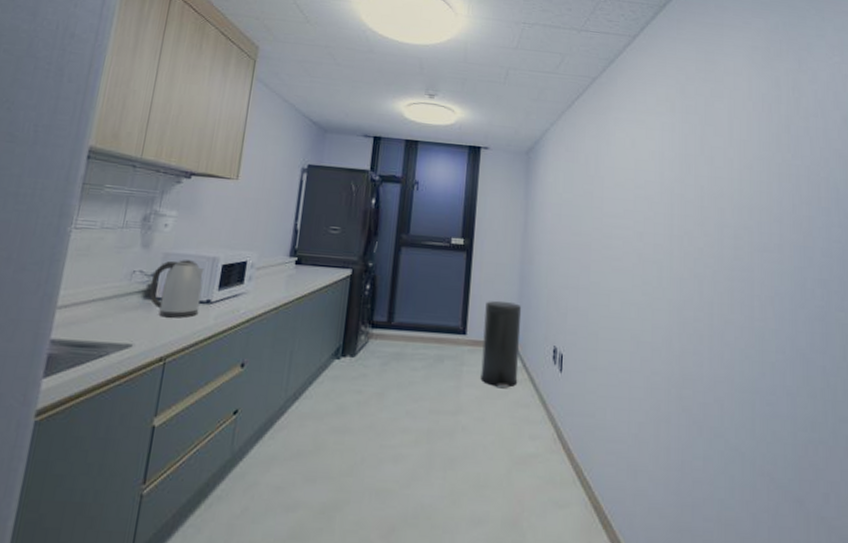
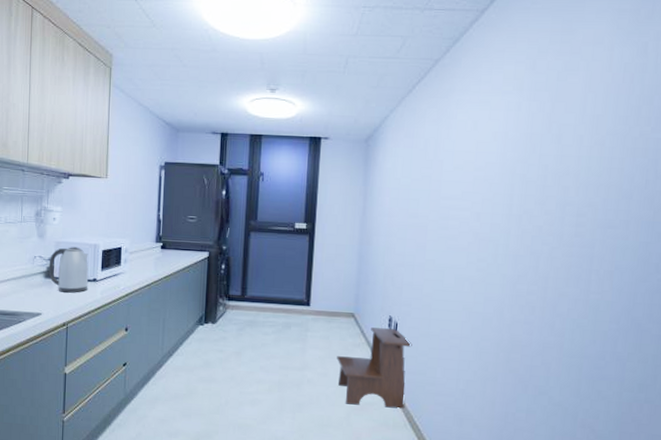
pedal bin: present [480,300,522,388] -> none [323,277,360,350]
step stool: none [496,360,579,461] -> present [337,327,412,409]

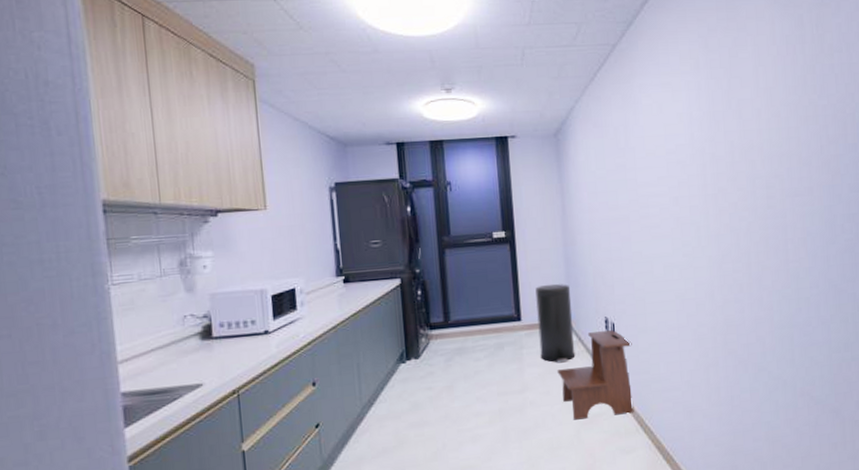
kettle: present [48,247,89,293] -> none [204,296,260,354]
pedal bin: none [323,277,360,350] -> present [535,283,576,363]

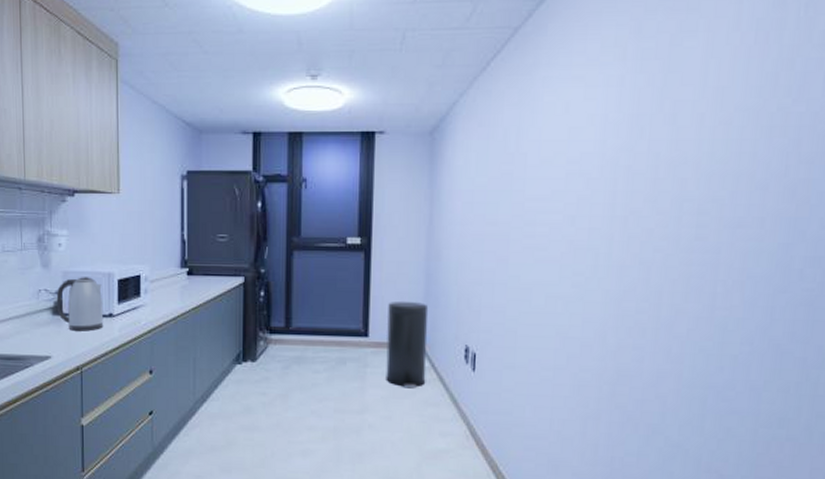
kettle: none [204,296,260,354] -> present [56,277,104,331]
step stool: present [557,330,634,420] -> none [403,360,495,456]

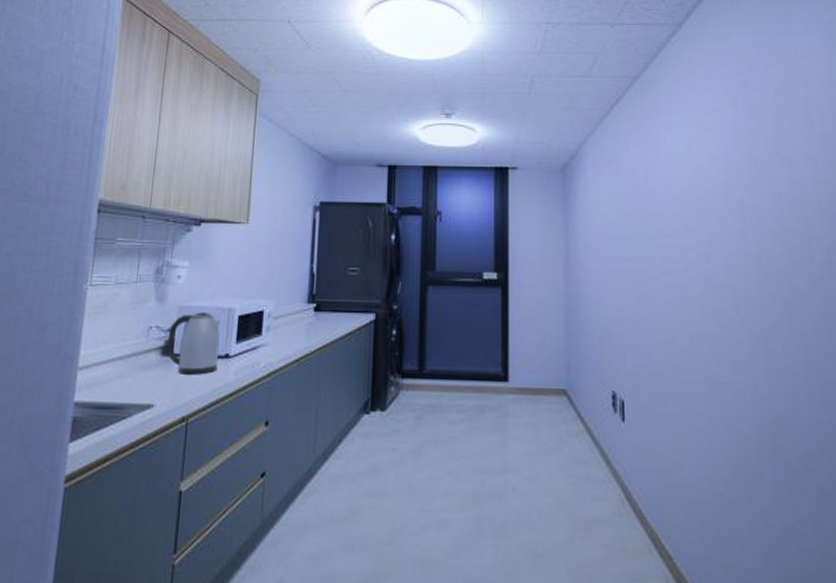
pedal bin: present [386,301,429,388] -> none [528,341,573,441]

